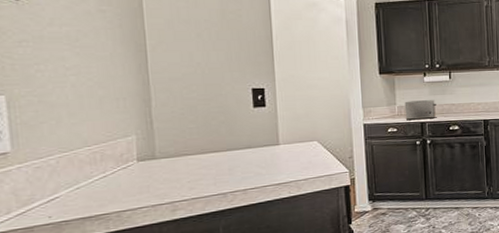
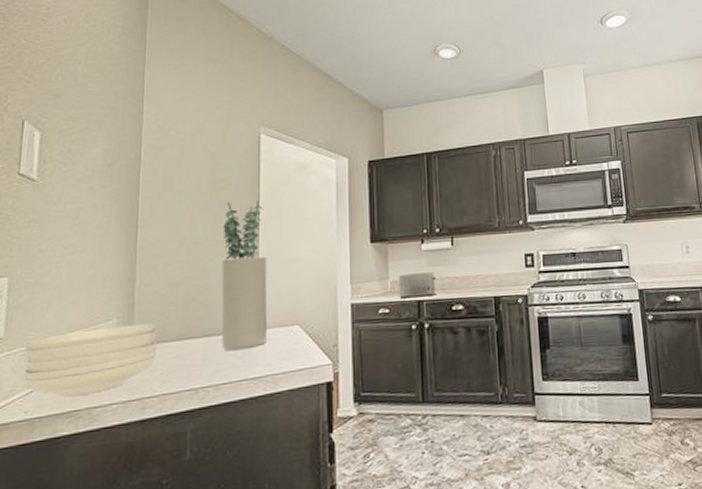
bowl: none [35,139,182,204] -> present [22,323,158,398]
vase: none [237,33,289,163] -> present [221,201,268,351]

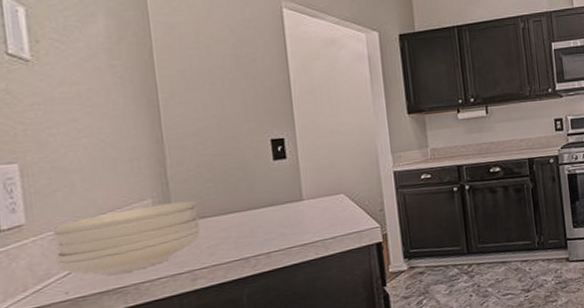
vase: present [221,201,268,351] -> none [253,76,314,222]
toaster: present [398,272,436,299] -> none [437,139,474,165]

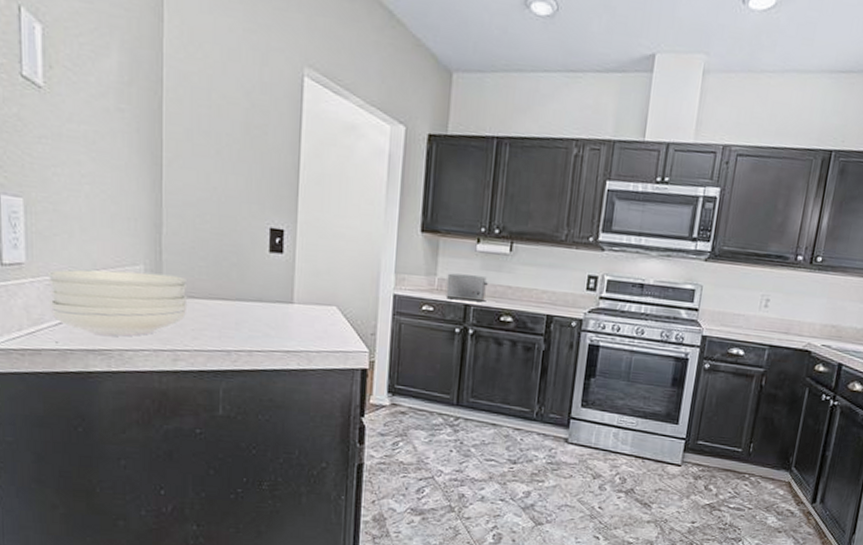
toaster: none [437,139,474,165] -> present [445,273,488,303]

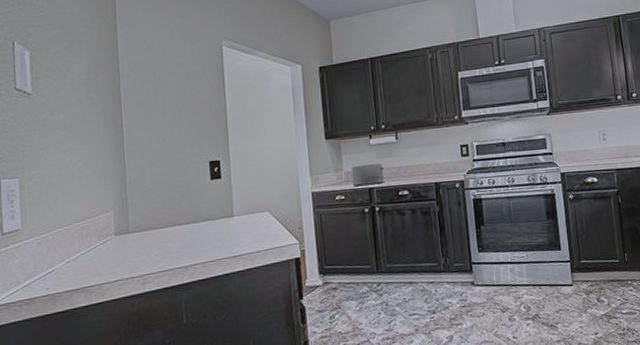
bowl: present [47,269,188,337] -> none [38,213,151,277]

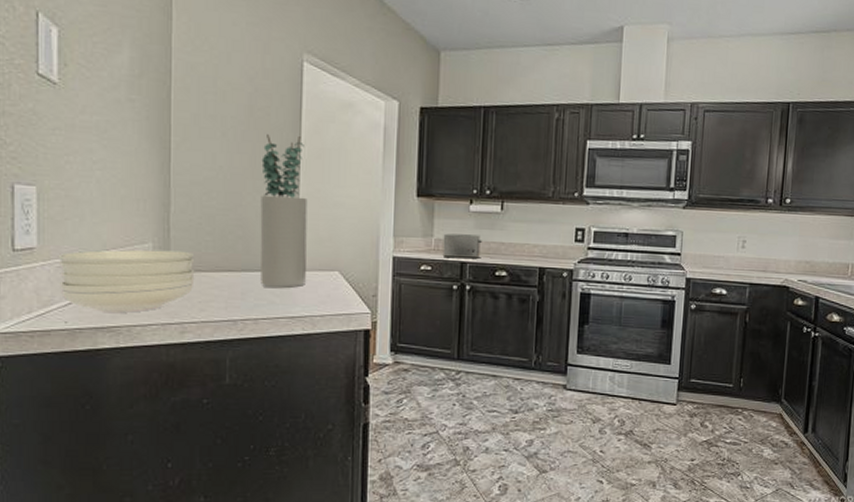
bowl: none [38,213,151,277] -> present [58,249,195,314]
vase: none [196,106,243,235] -> present [260,134,308,289]

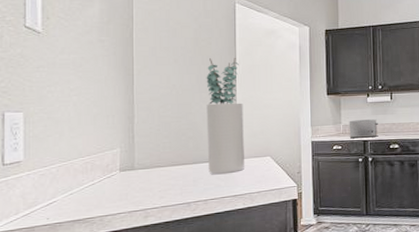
bowl: present [58,249,195,314] -> none [41,152,155,208]

